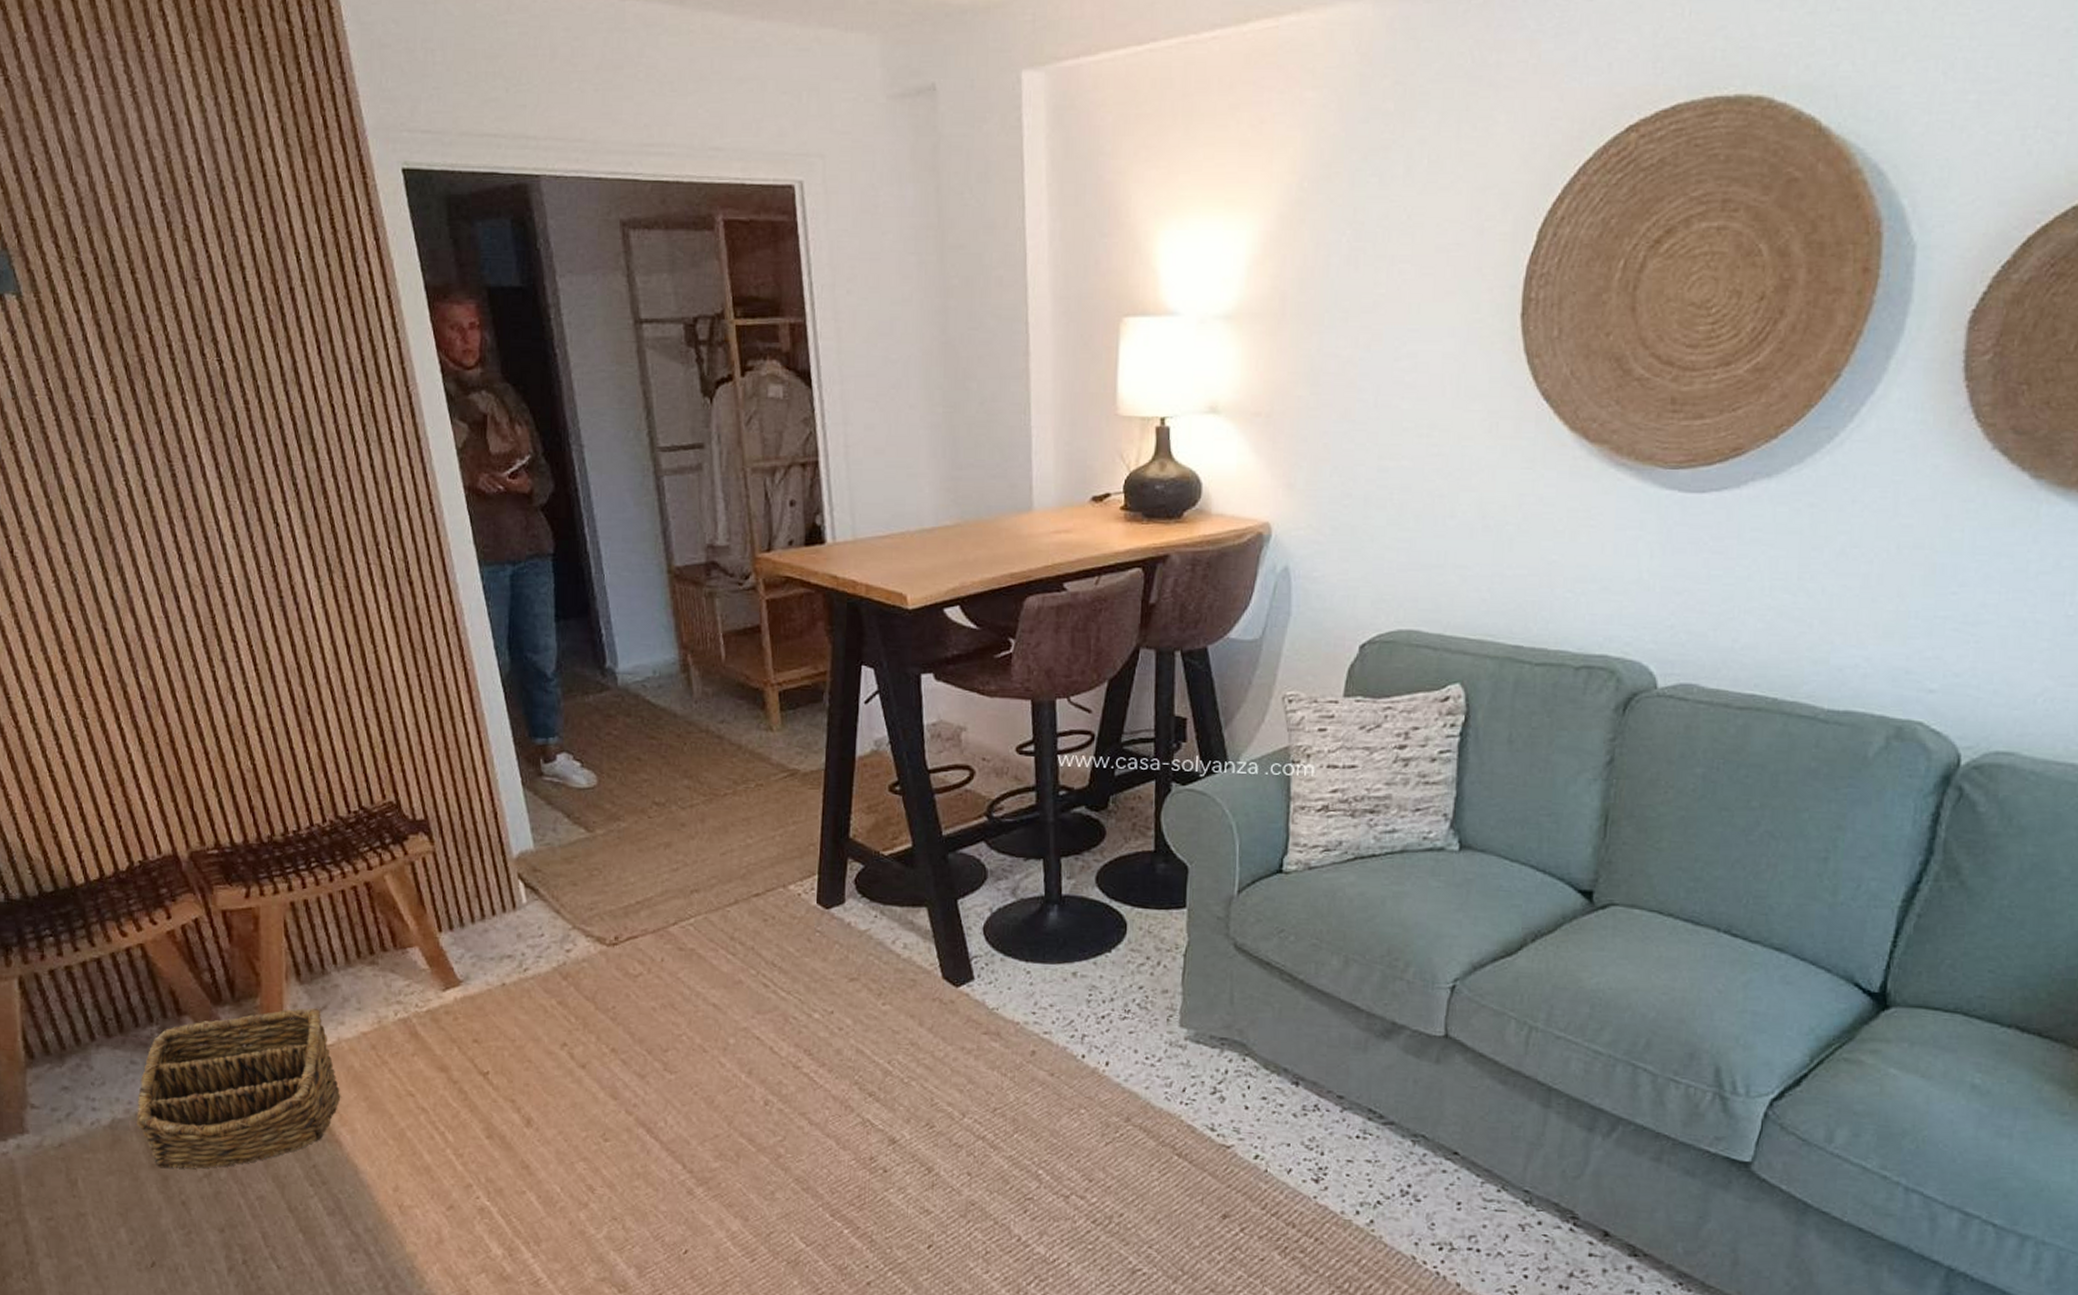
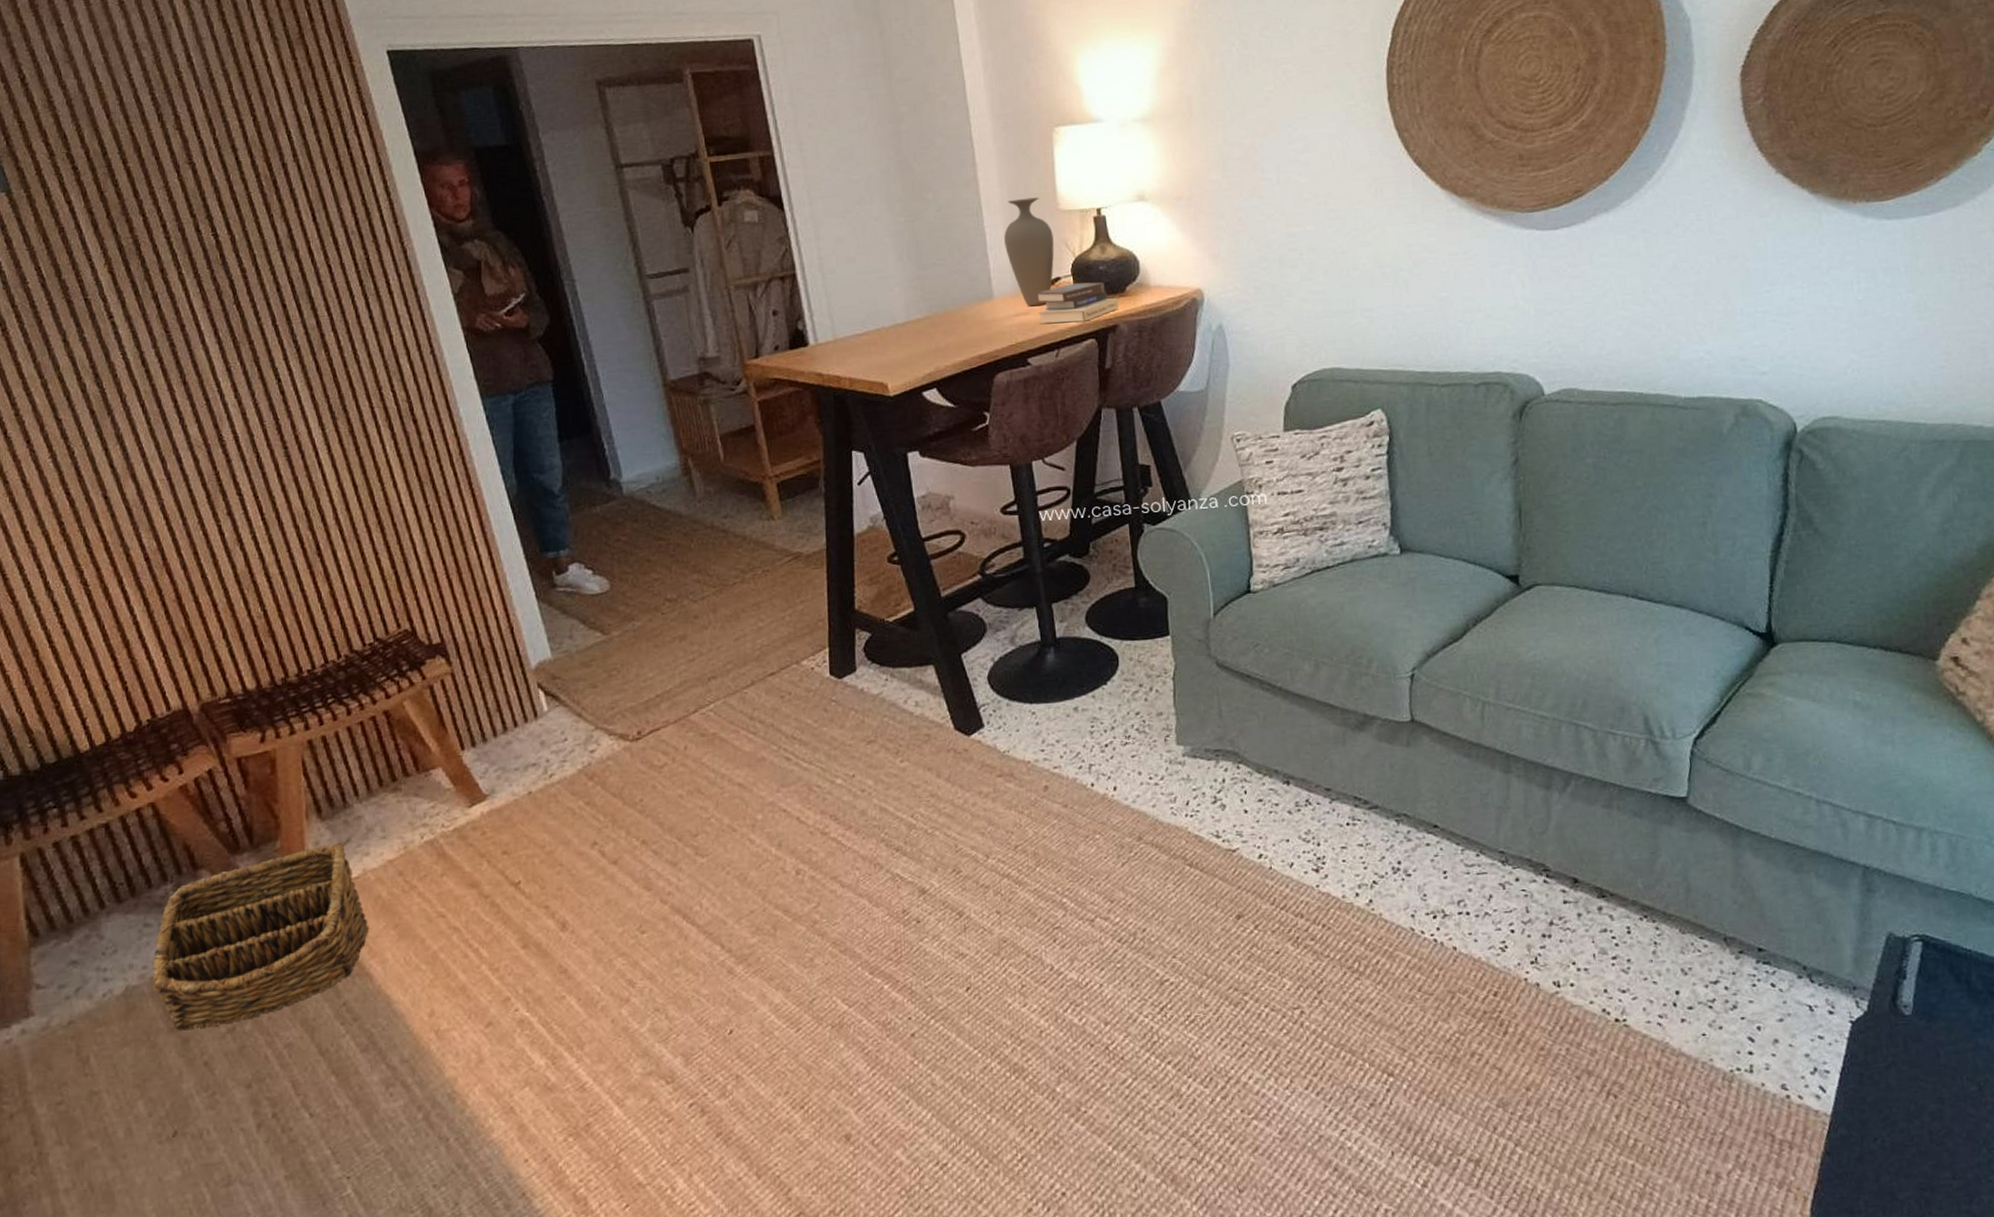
vase: none [1052,398,1108,524] -> present [1004,197,1054,307]
books: none [1081,501,1173,547] -> present [1036,282,1119,324]

